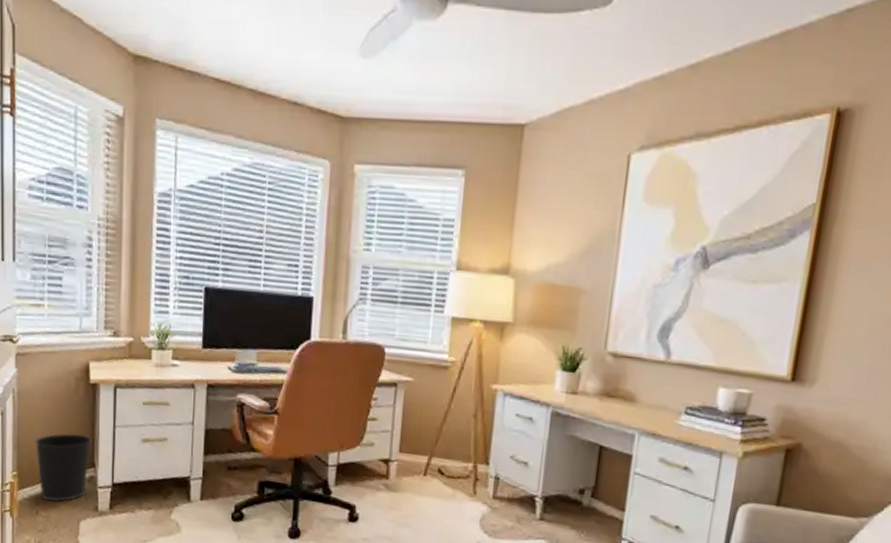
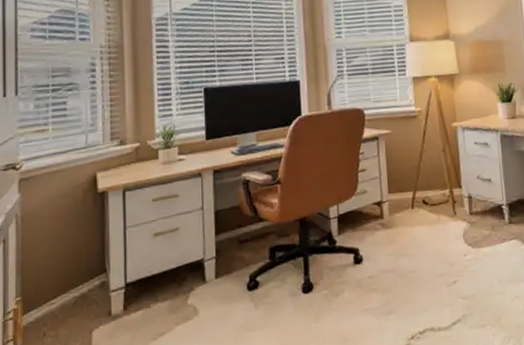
wastebasket: present [35,433,92,502] -> none [40,243,102,319]

